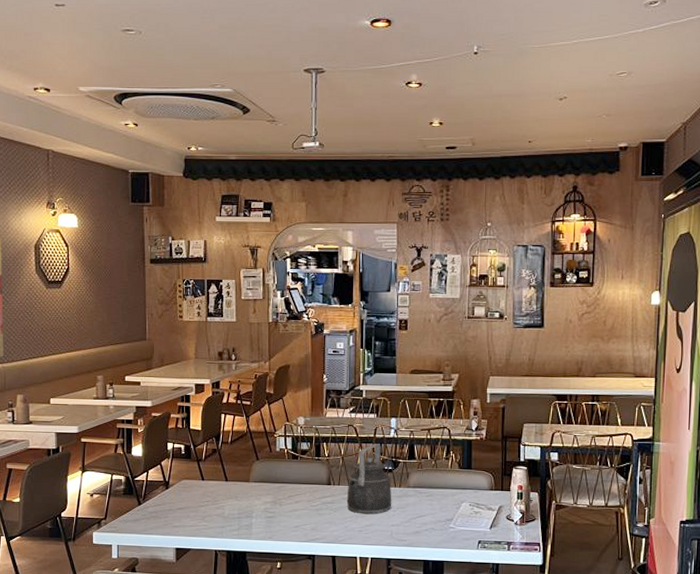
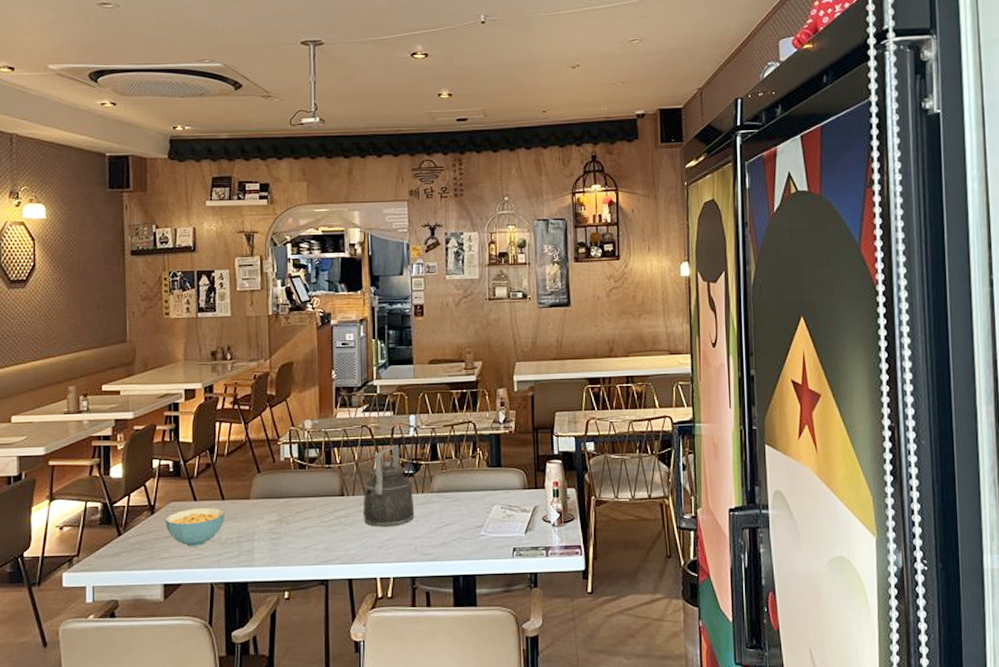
cereal bowl: none [177,487,228,519] -> present [164,508,225,546]

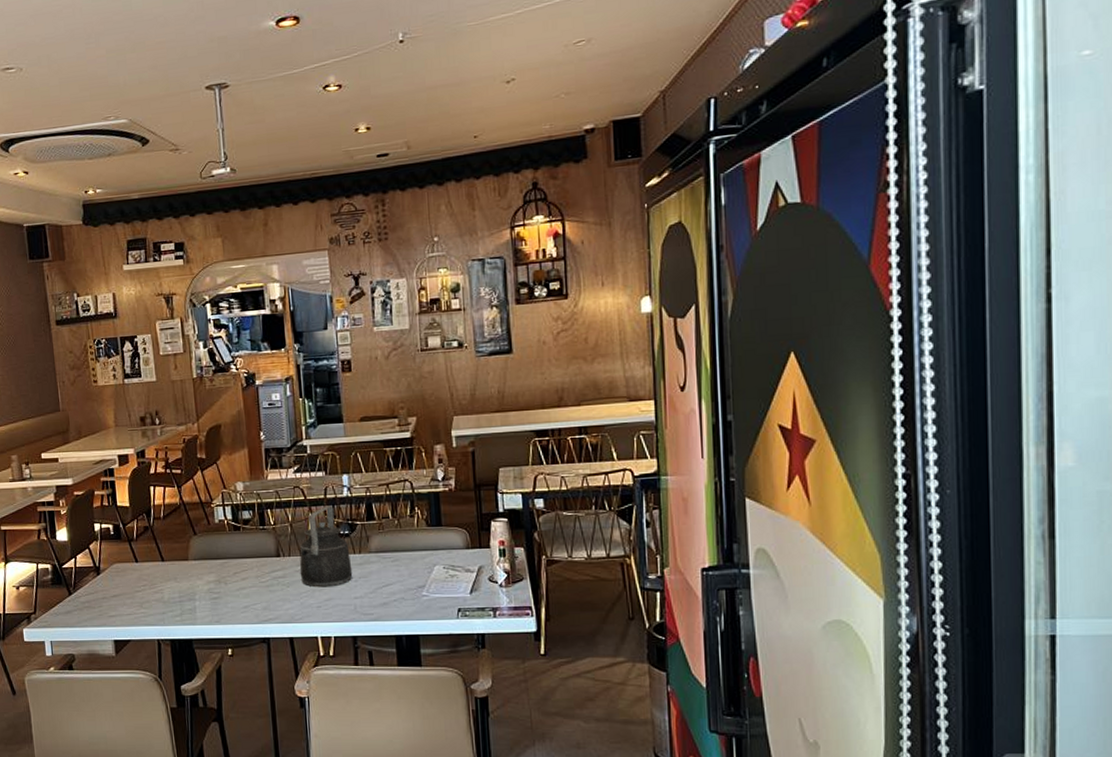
cereal bowl: present [164,508,225,546] -> none [110,569,166,605]

